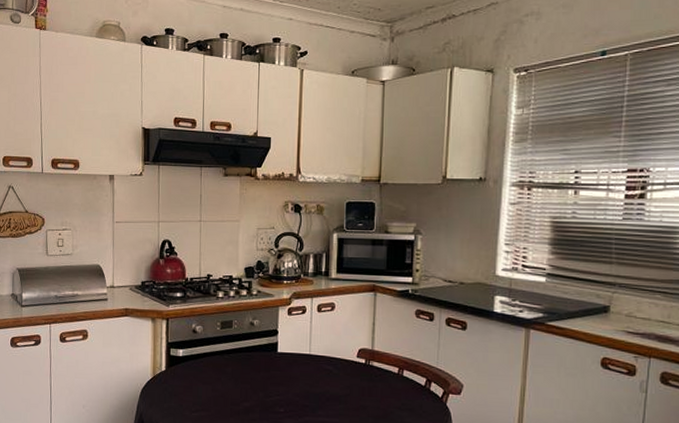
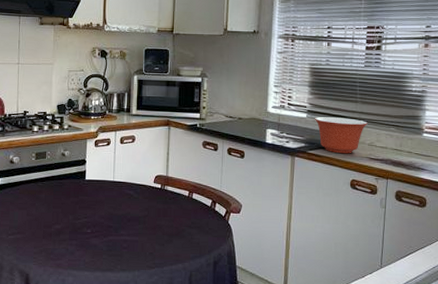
mixing bowl: none [555,281,625,327] -> present [314,117,368,154]

